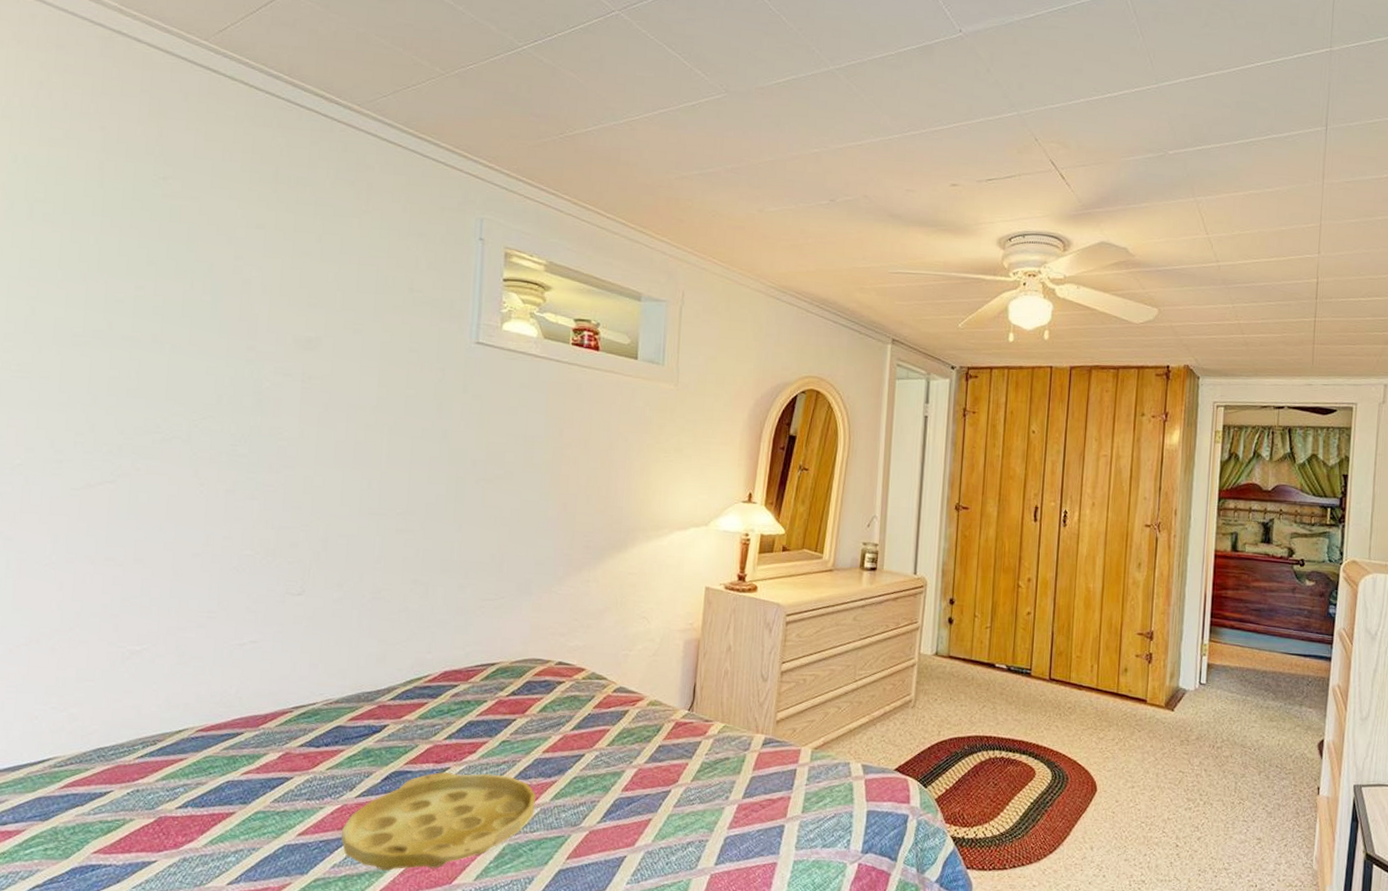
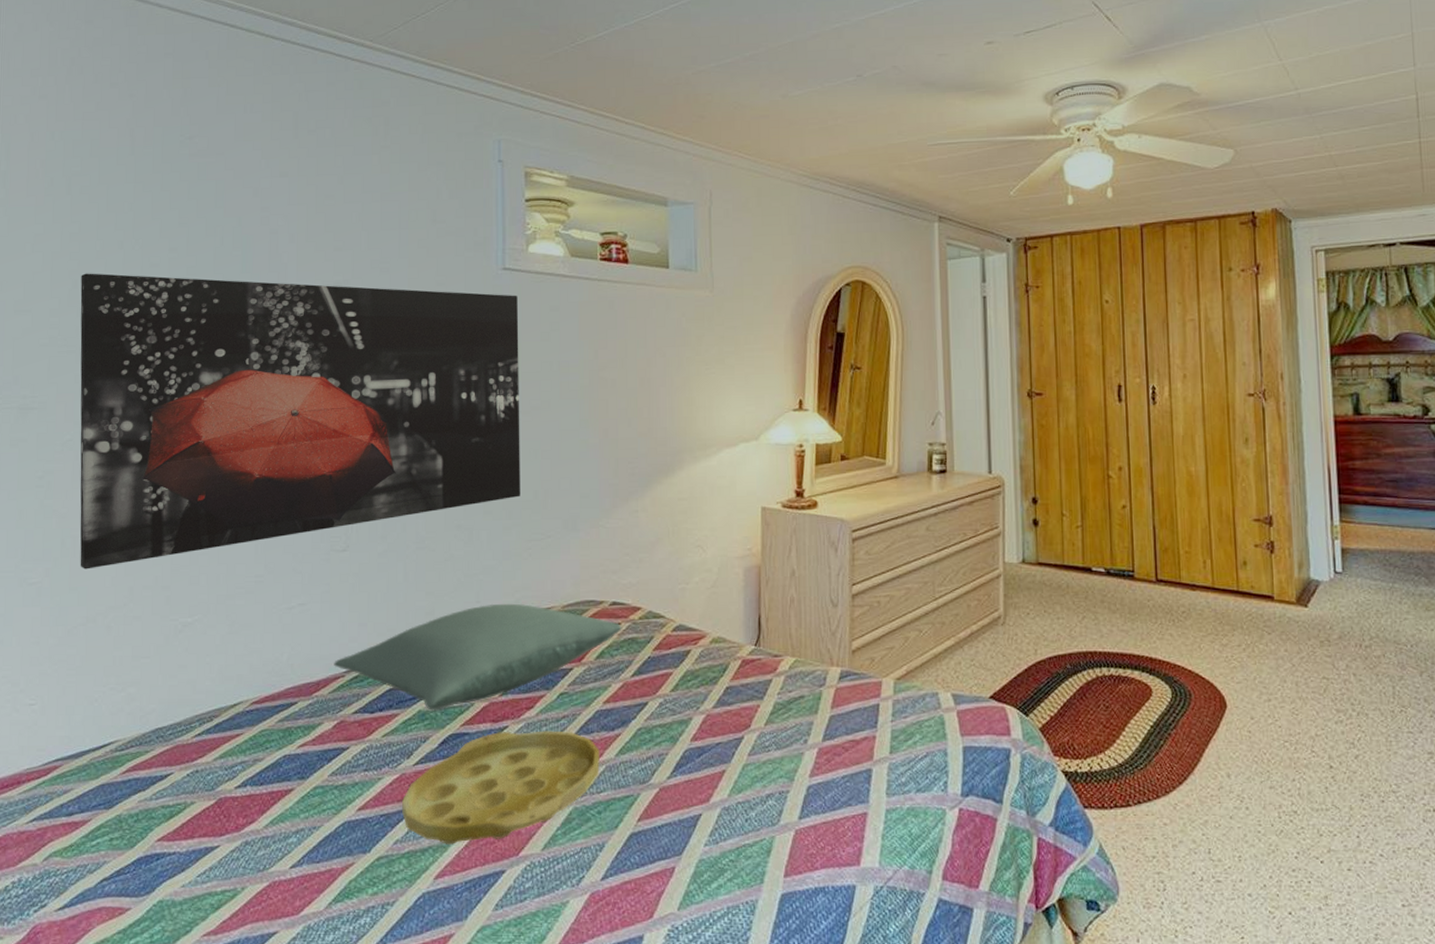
wall art: none [25,301,489,592] -> present [80,273,520,570]
pillow: none [282,655,566,749] -> present [334,603,622,711]

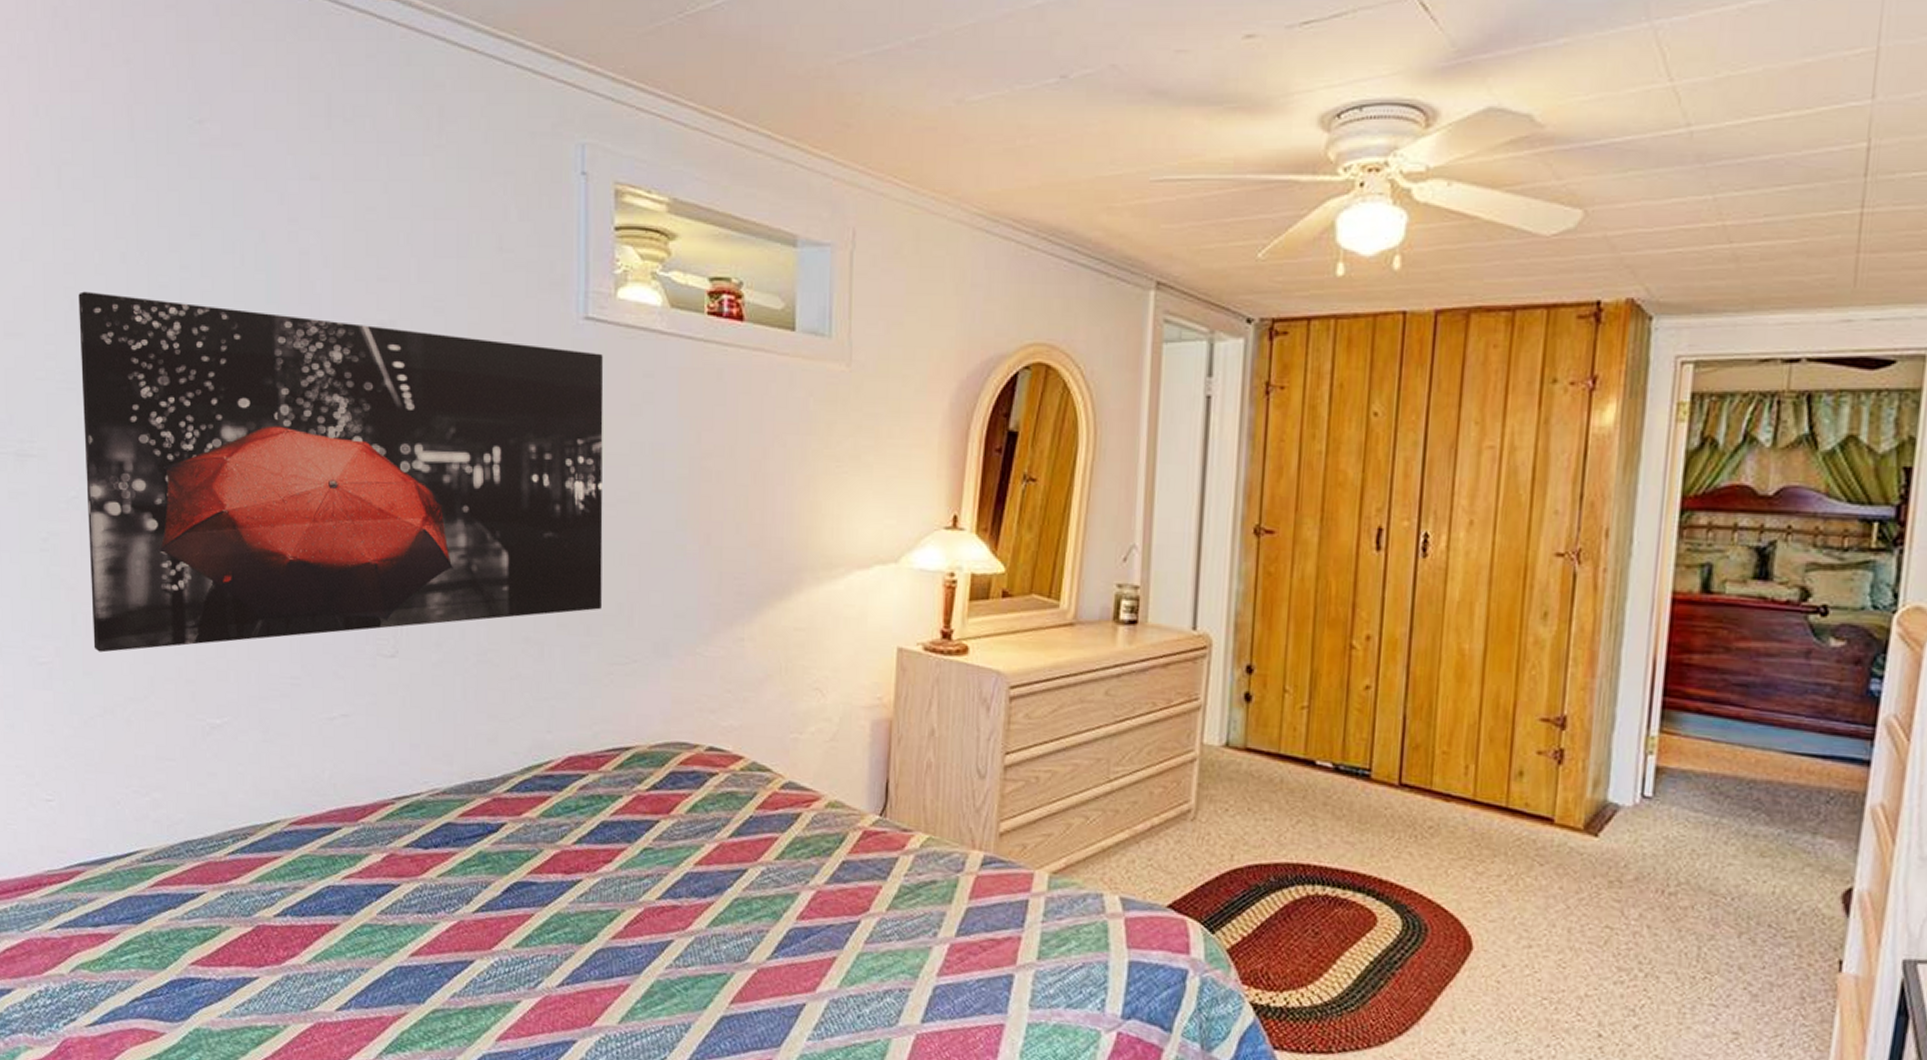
pillow: present [334,603,622,711] -> none [382,736,720,854]
tray: present [402,730,601,844] -> none [460,885,690,1006]

